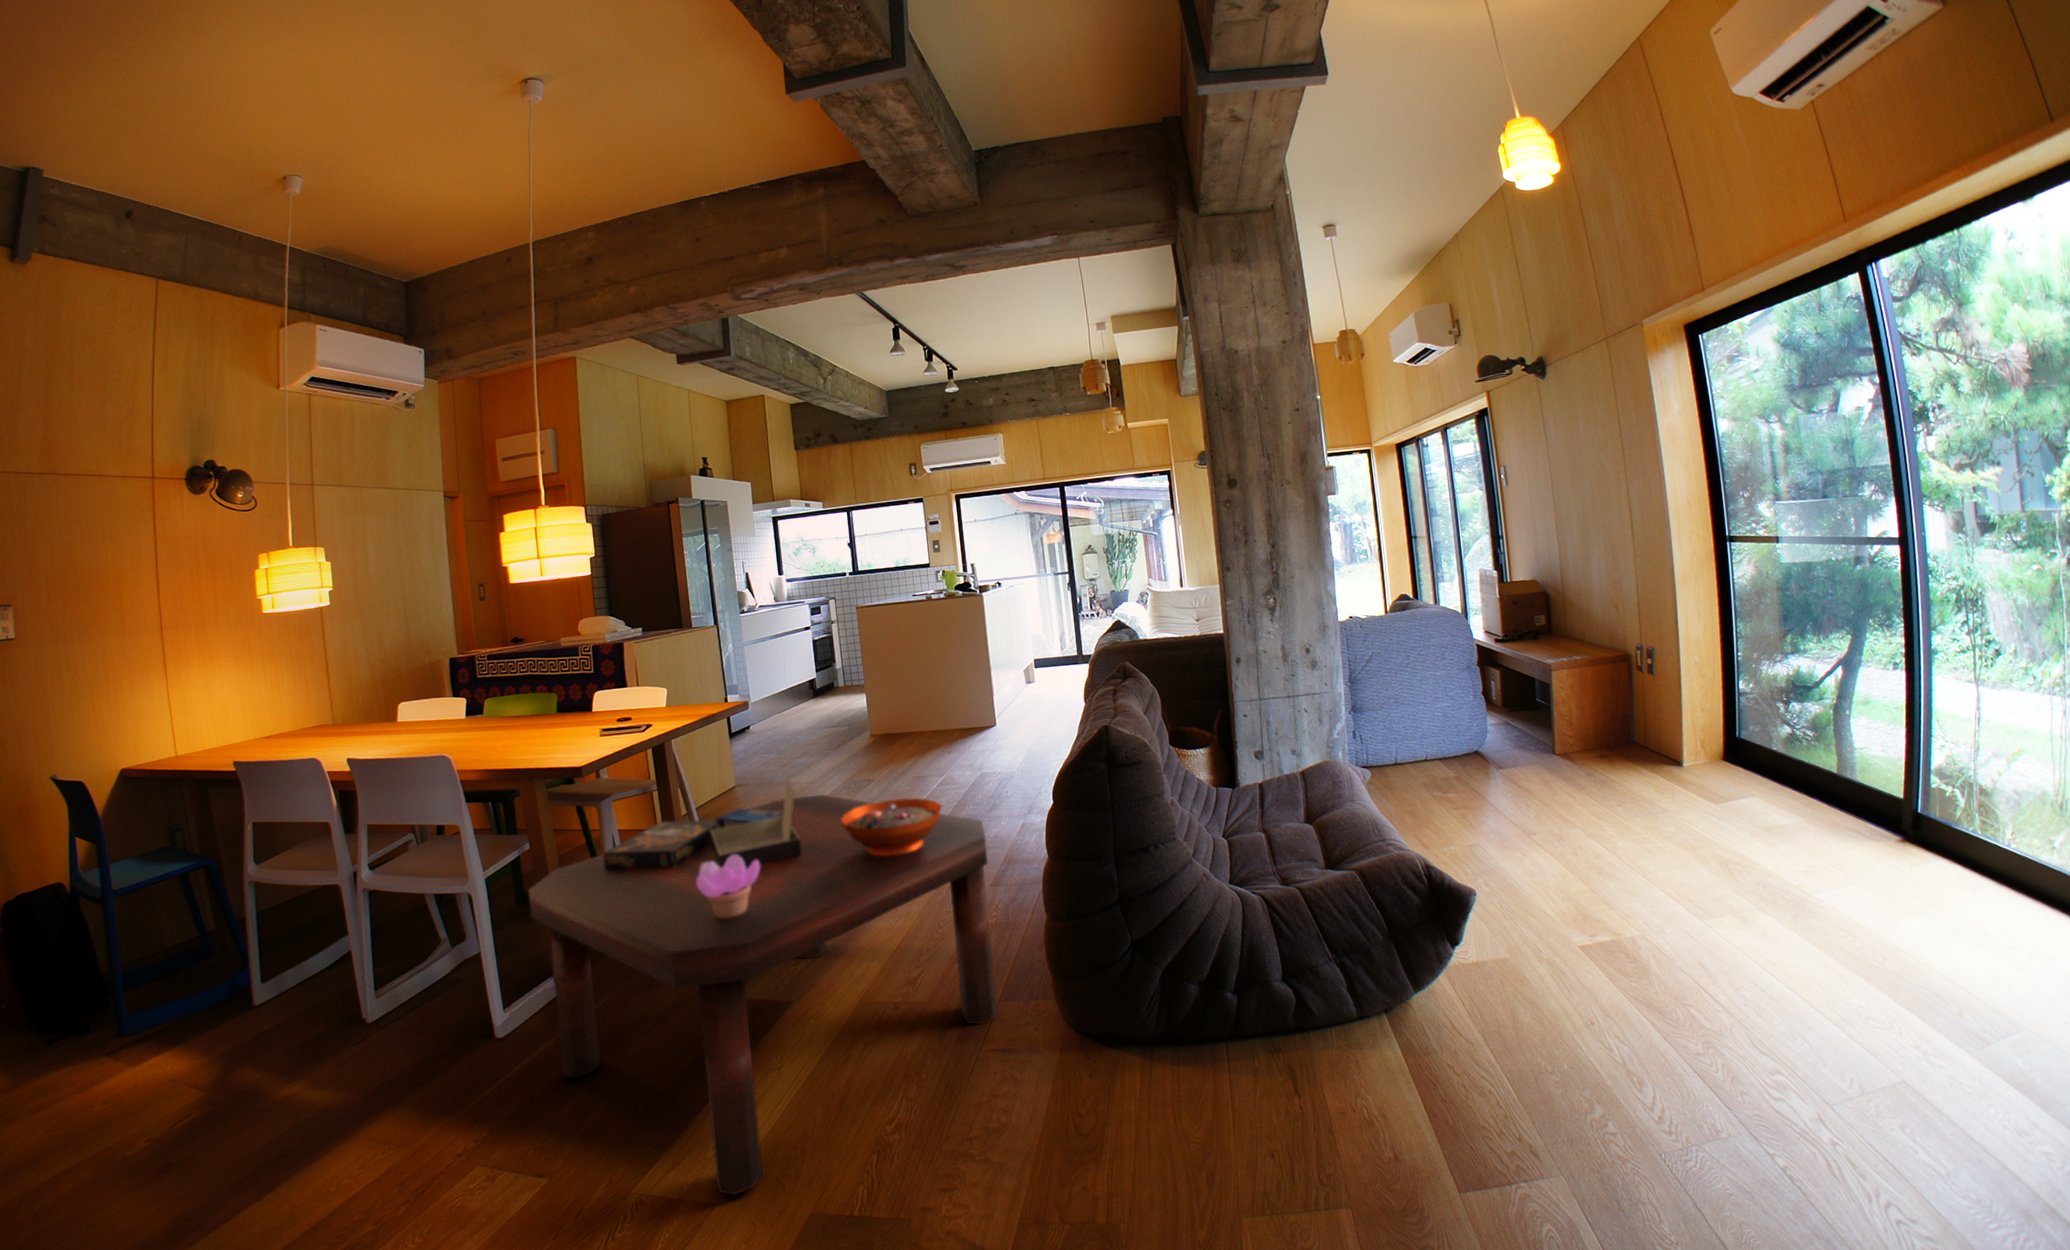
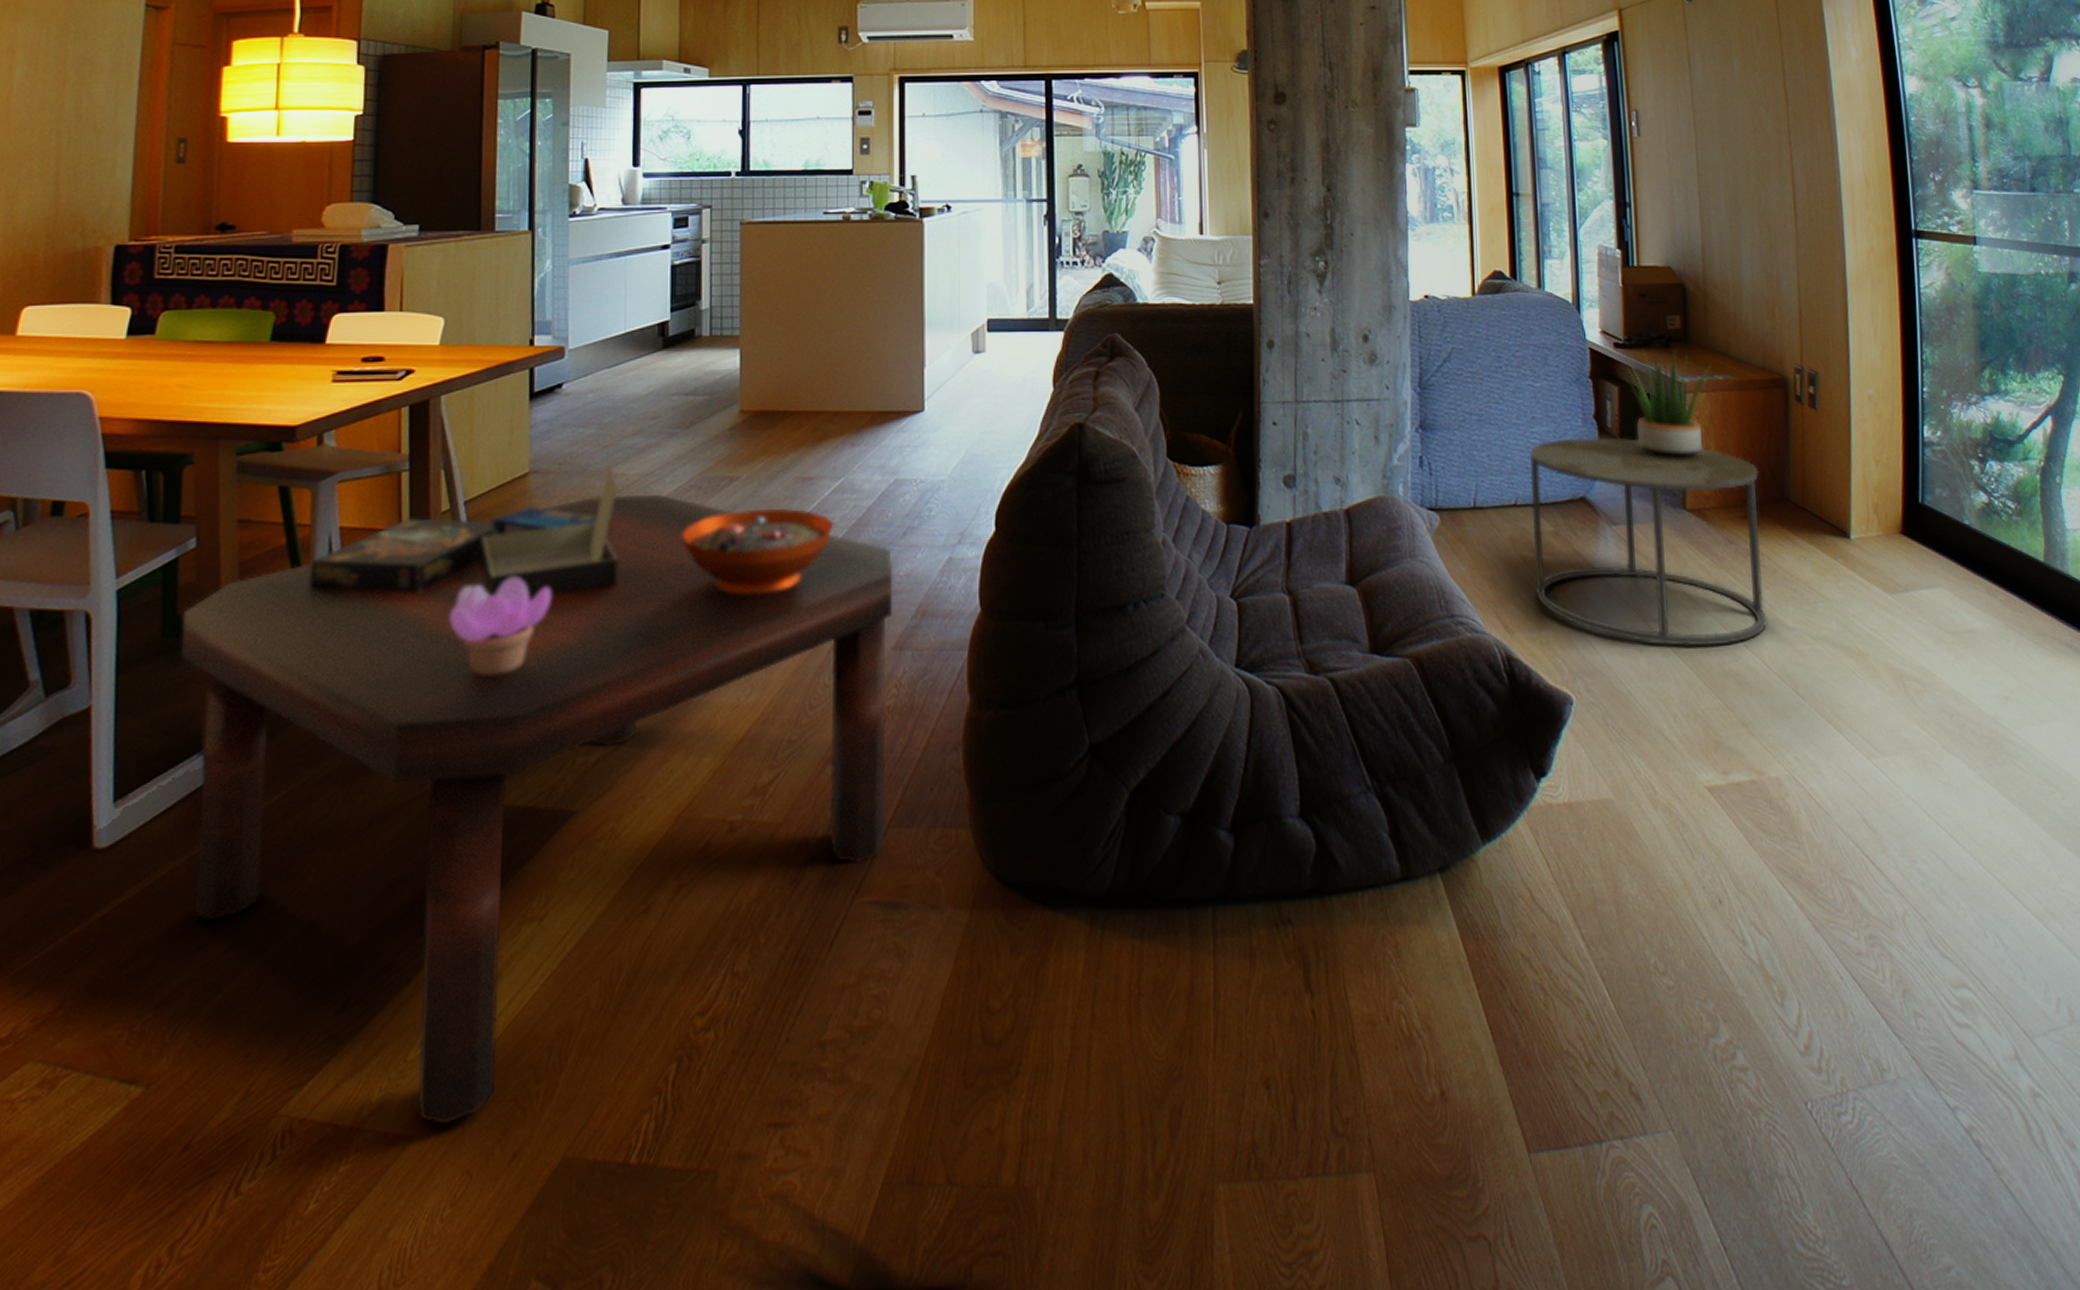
side table: none [1435,706,1622,851] -> present [1529,437,1769,647]
potted plant: none [1500,641,1571,718] -> present [1619,349,1712,458]

